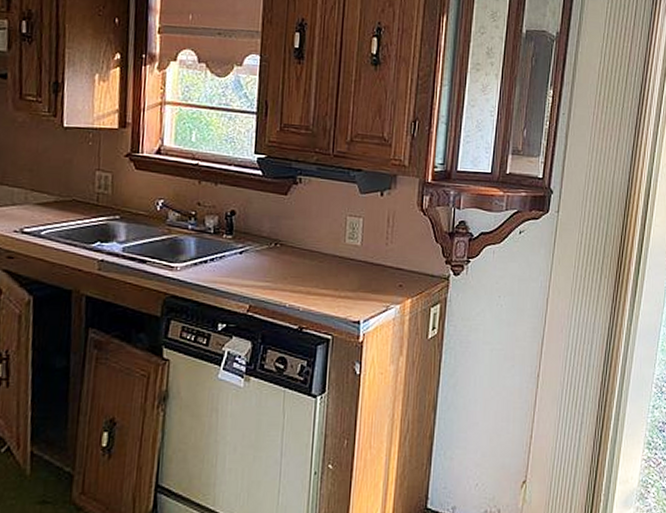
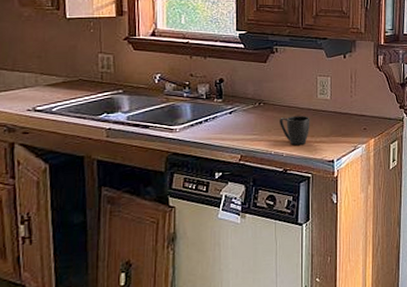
mug: none [298,262,335,299] -> present [280,116,310,145]

